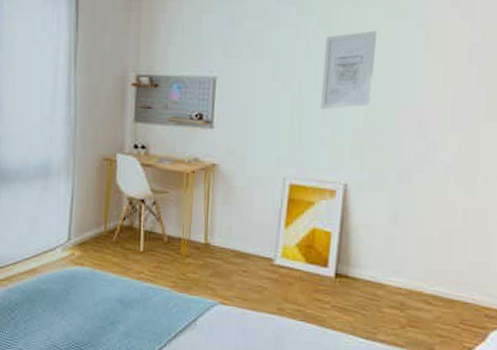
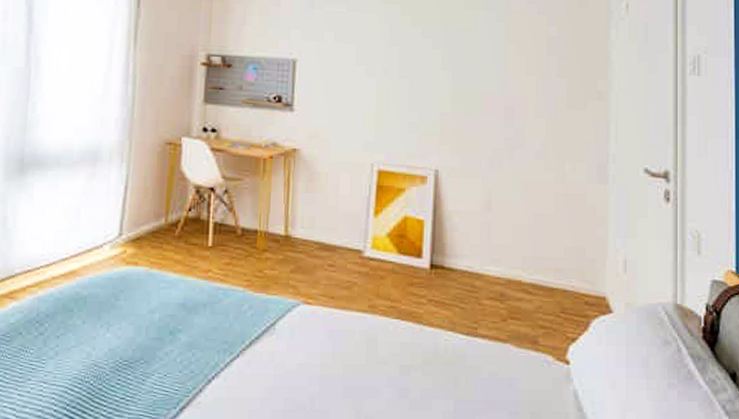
wall art: present [321,30,377,109] -> none [407,20,459,94]

